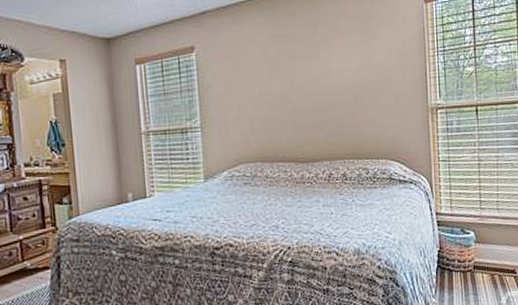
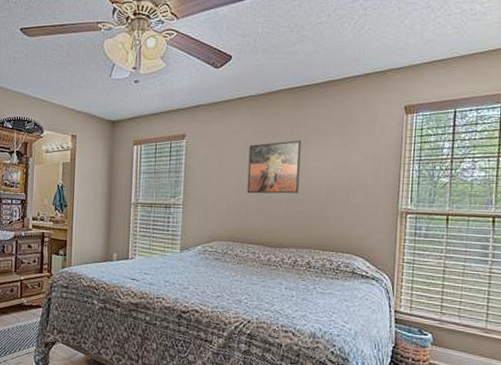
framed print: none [266,40,325,106] -> present [247,139,301,194]

